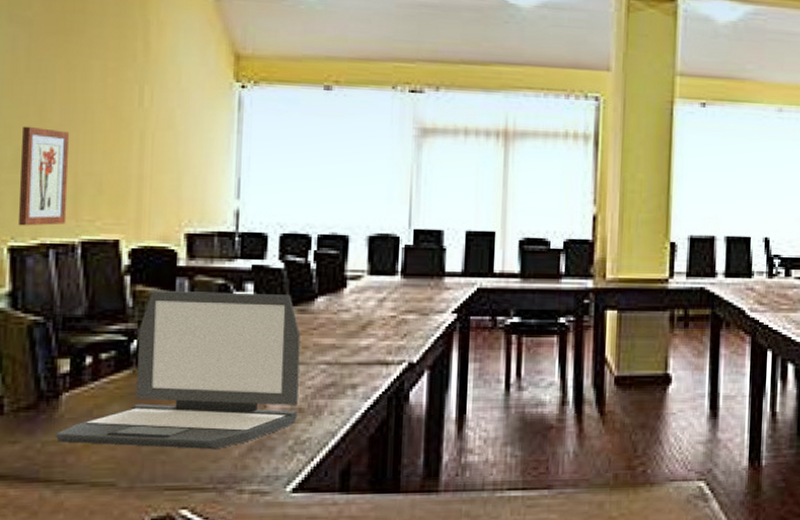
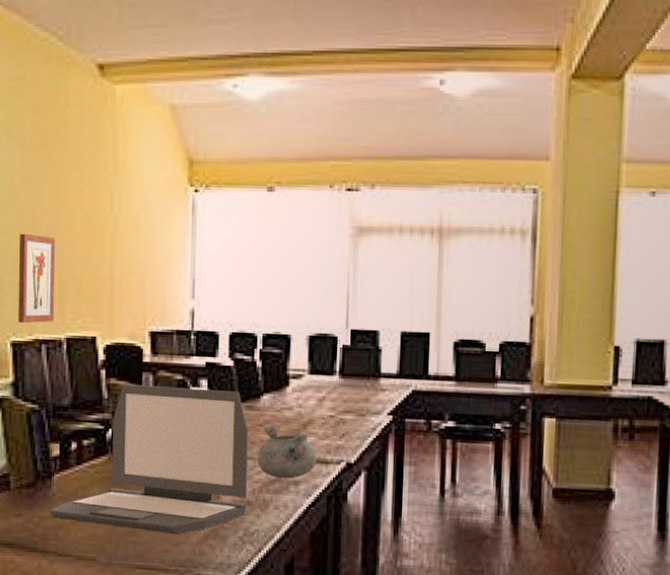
decorative bowl: none [311,328,376,383] -> present [257,425,316,479]

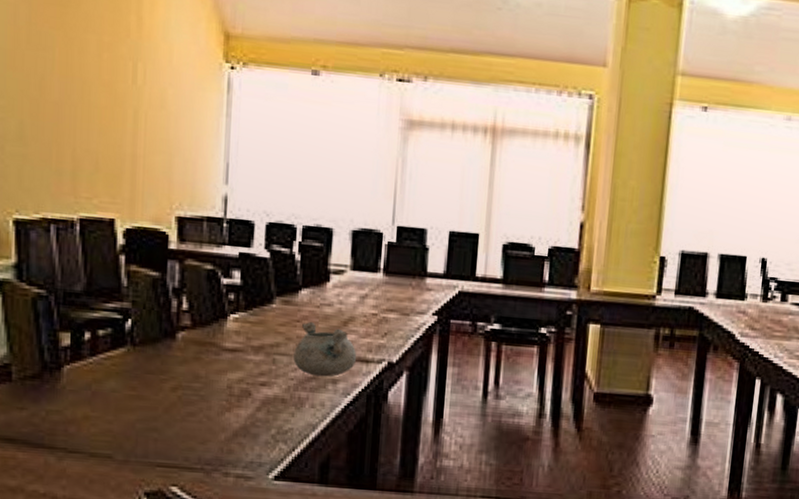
wall art: present [17,233,56,324] -> none [21,99,68,201]
laptop: present [50,383,249,535] -> none [59,271,285,432]

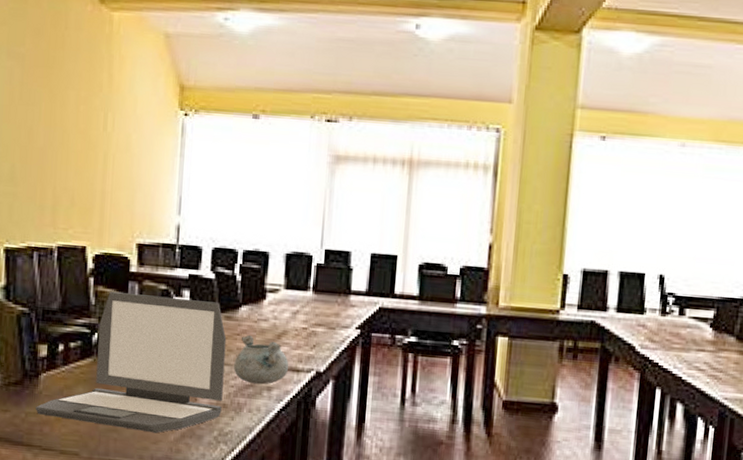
laptop: none [59,271,285,432] -> present [36,291,227,433]

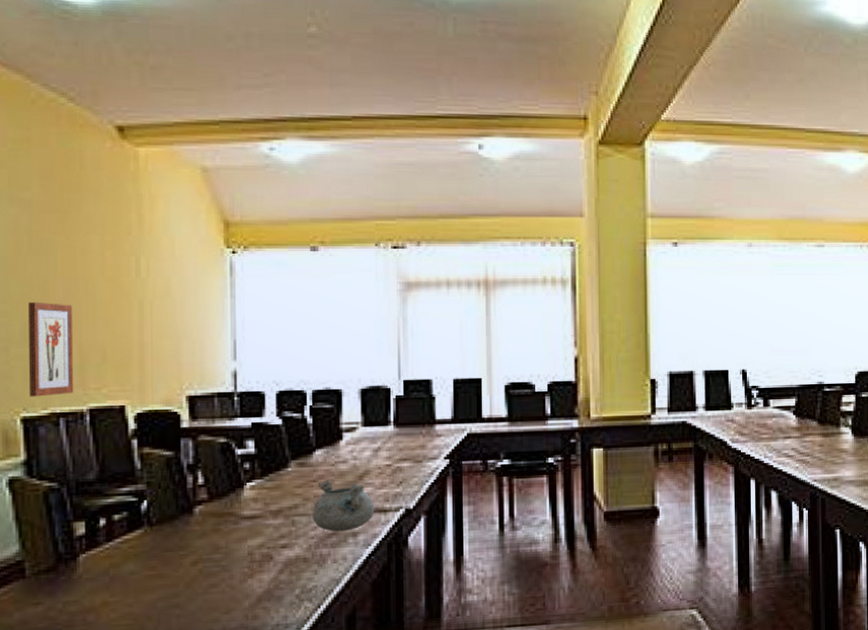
wall art: none [11,146,51,231] -> present [27,301,74,397]
laptop: present [36,291,227,433] -> none [76,449,302,602]

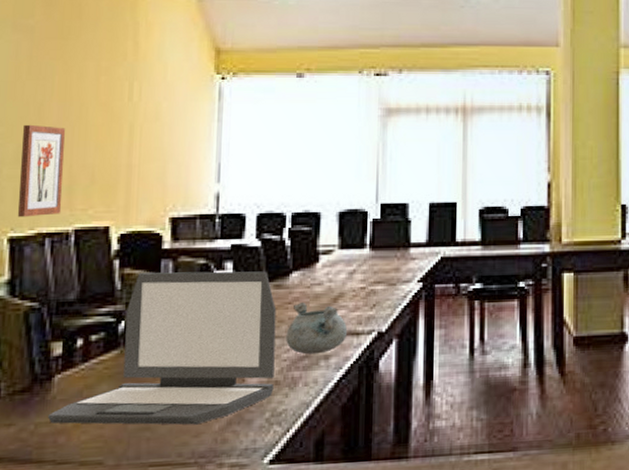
laptop: none [76,449,302,602] -> present [48,271,277,425]

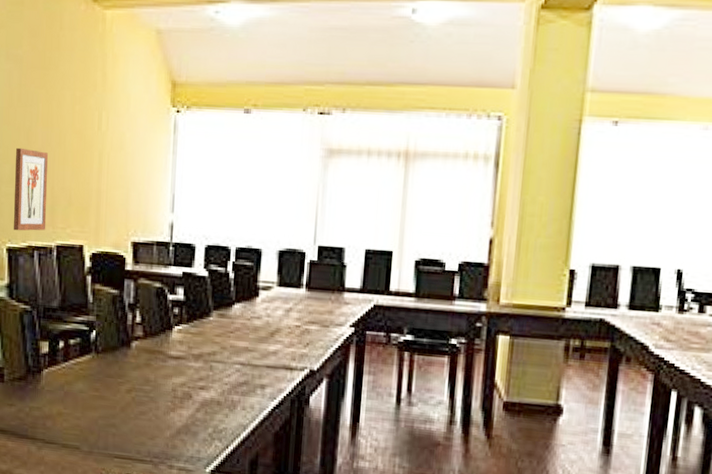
laptop: present [48,271,277,425] -> none [39,289,220,429]
decorative bowl: present [286,301,347,355] -> none [227,332,282,383]

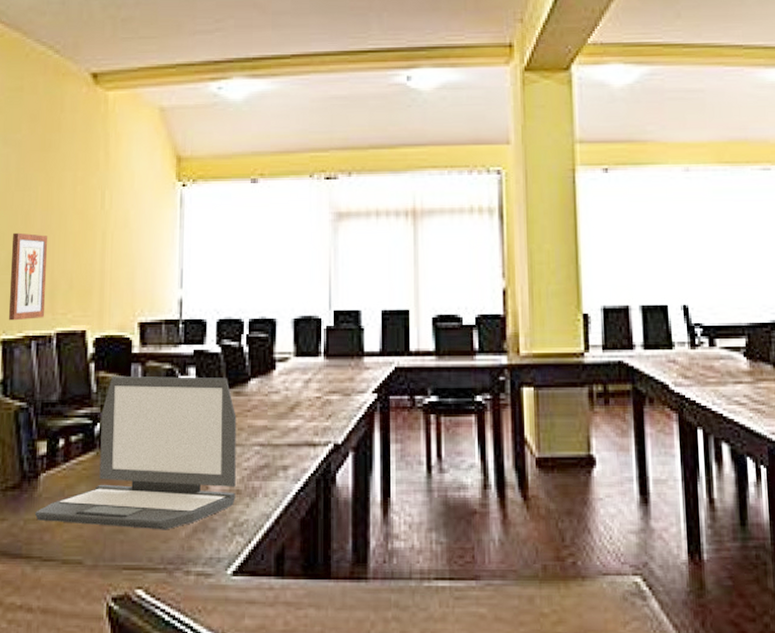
laptop: none [39,289,220,429] -> present [35,375,237,530]

